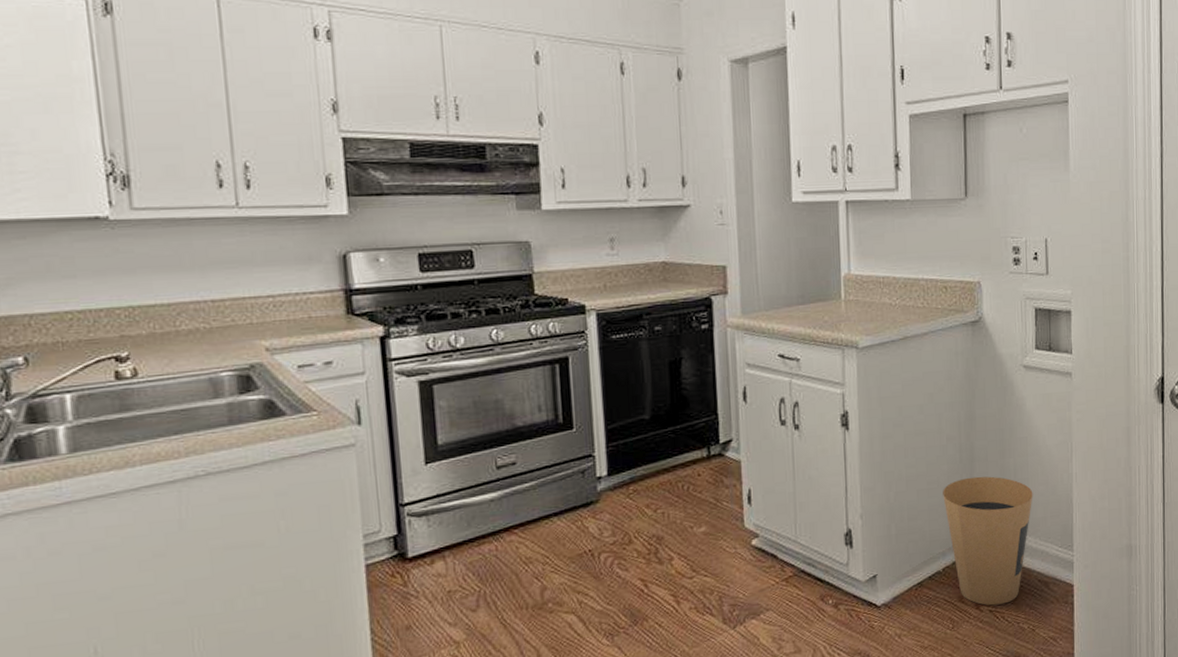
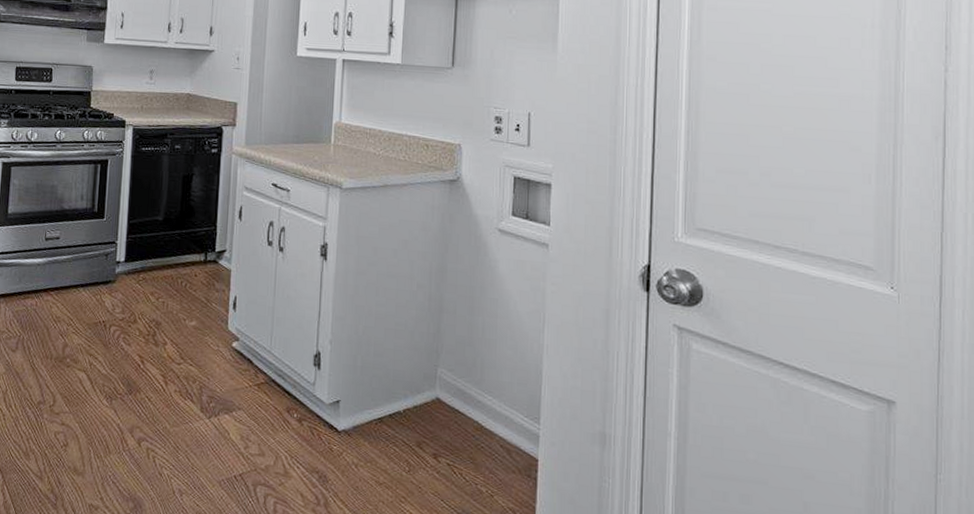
trash can: present [943,476,1033,606] -> none [409,326,500,461]

